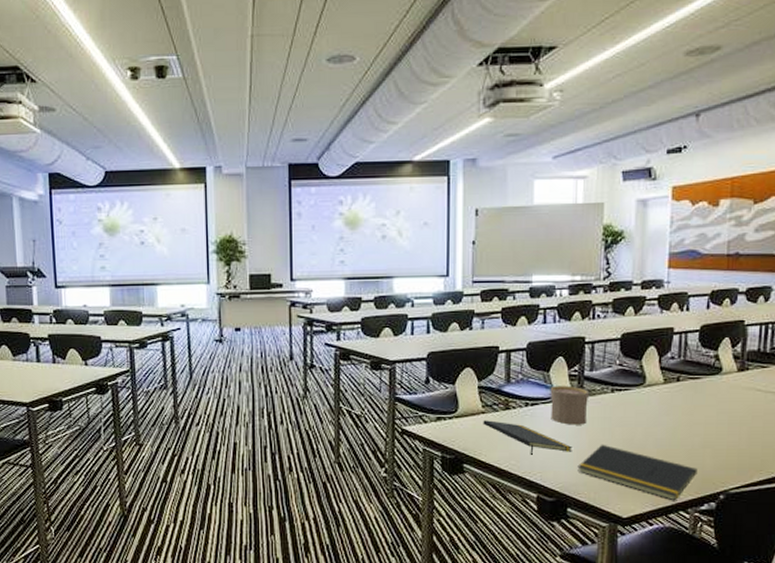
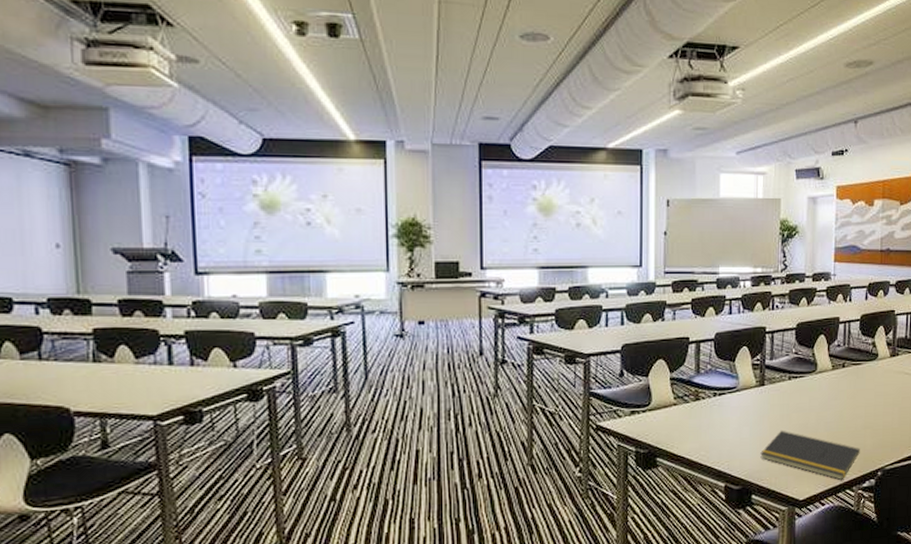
notepad: present [483,420,572,455] -> none [675,412,756,445]
cup: present [550,385,590,425] -> none [735,374,770,413]

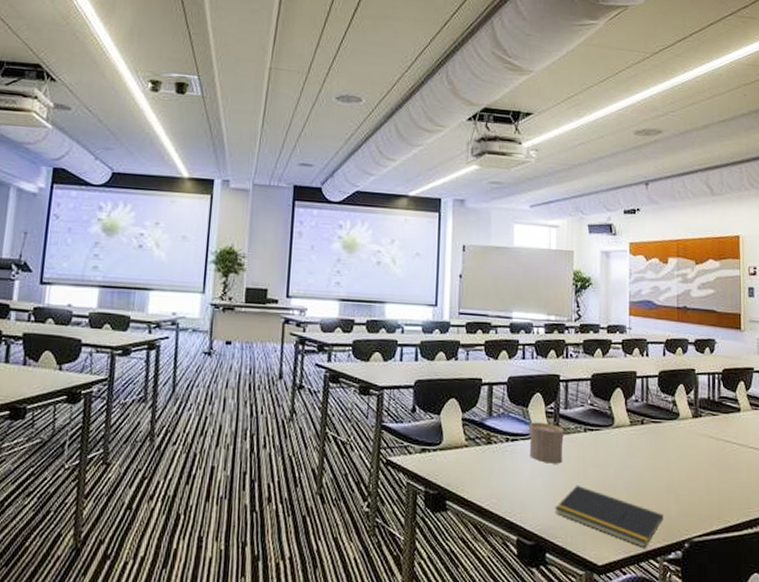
cup: none [735,374,770,413] -> present [529,422,565,464]

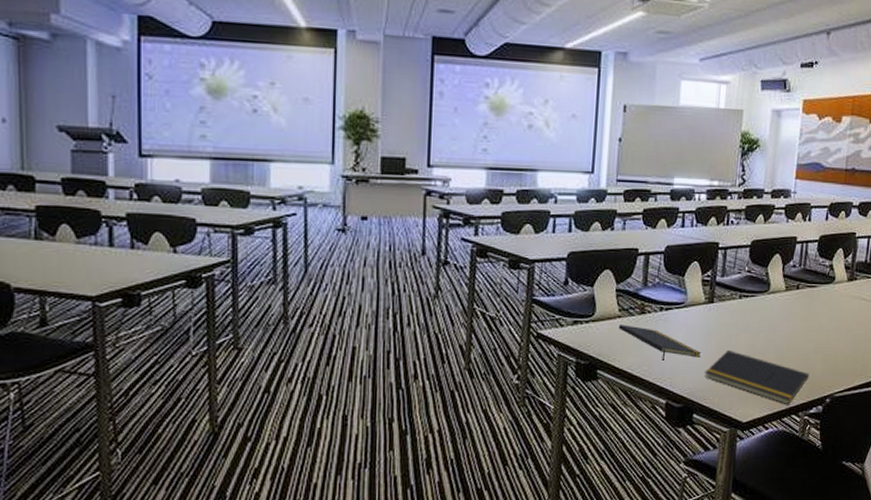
notepad: none [466,454,550,494] -> present [618,325,701,360]
cup: present [529,422,565,464] -> none [683,290,720,330]

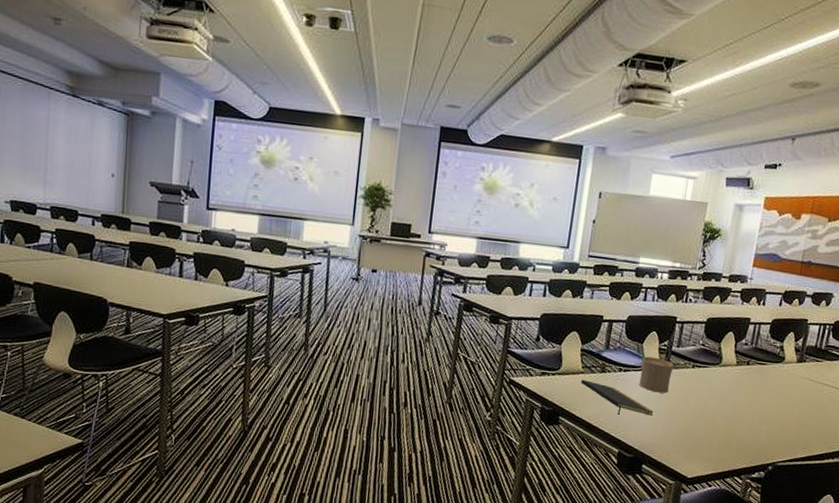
cup: none [683,290,720,330] -> present [639,356,675,393]
notepad: present [704,349,809,405] -> none [655,411,754,468]

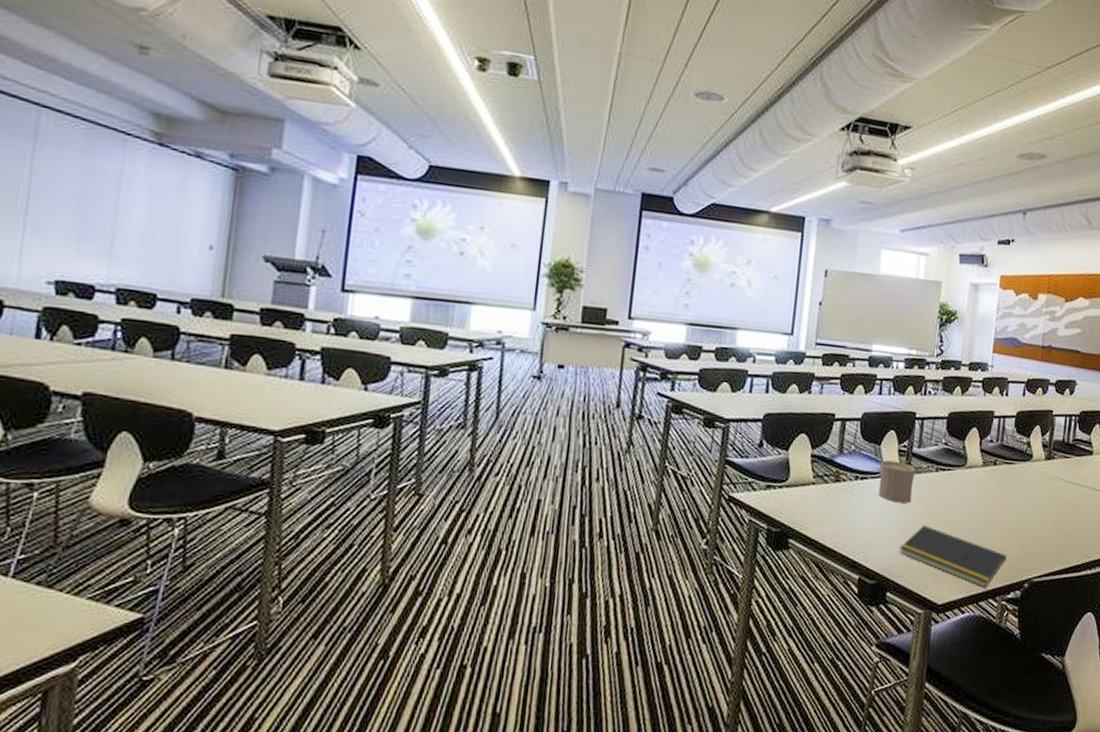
notepad: present [580,380,654,416] -> none [812,492,896,533]
notepad: none [655,411,754,468] -> present [899,524,1007,588]

